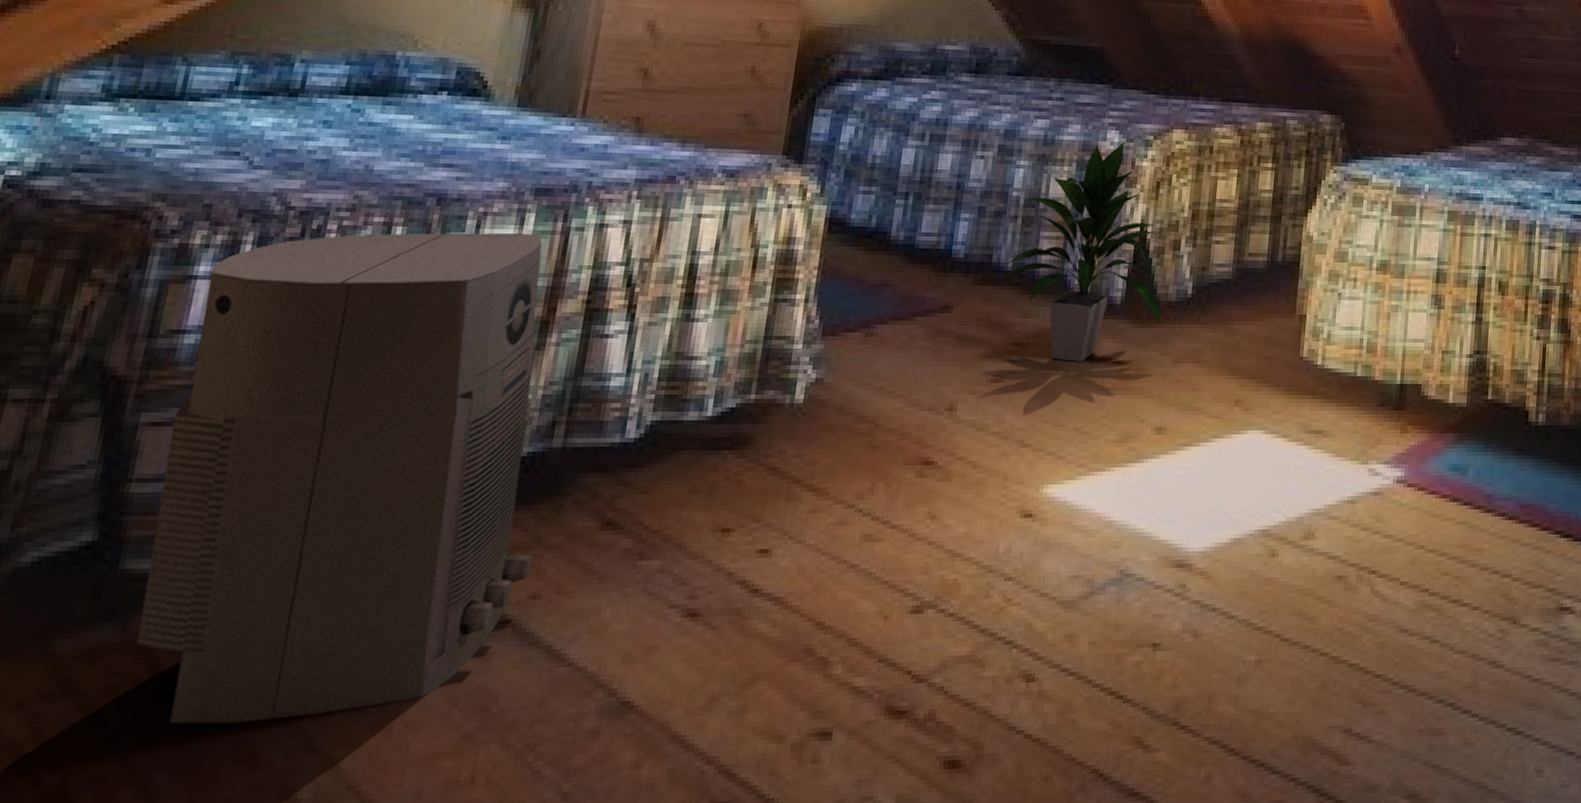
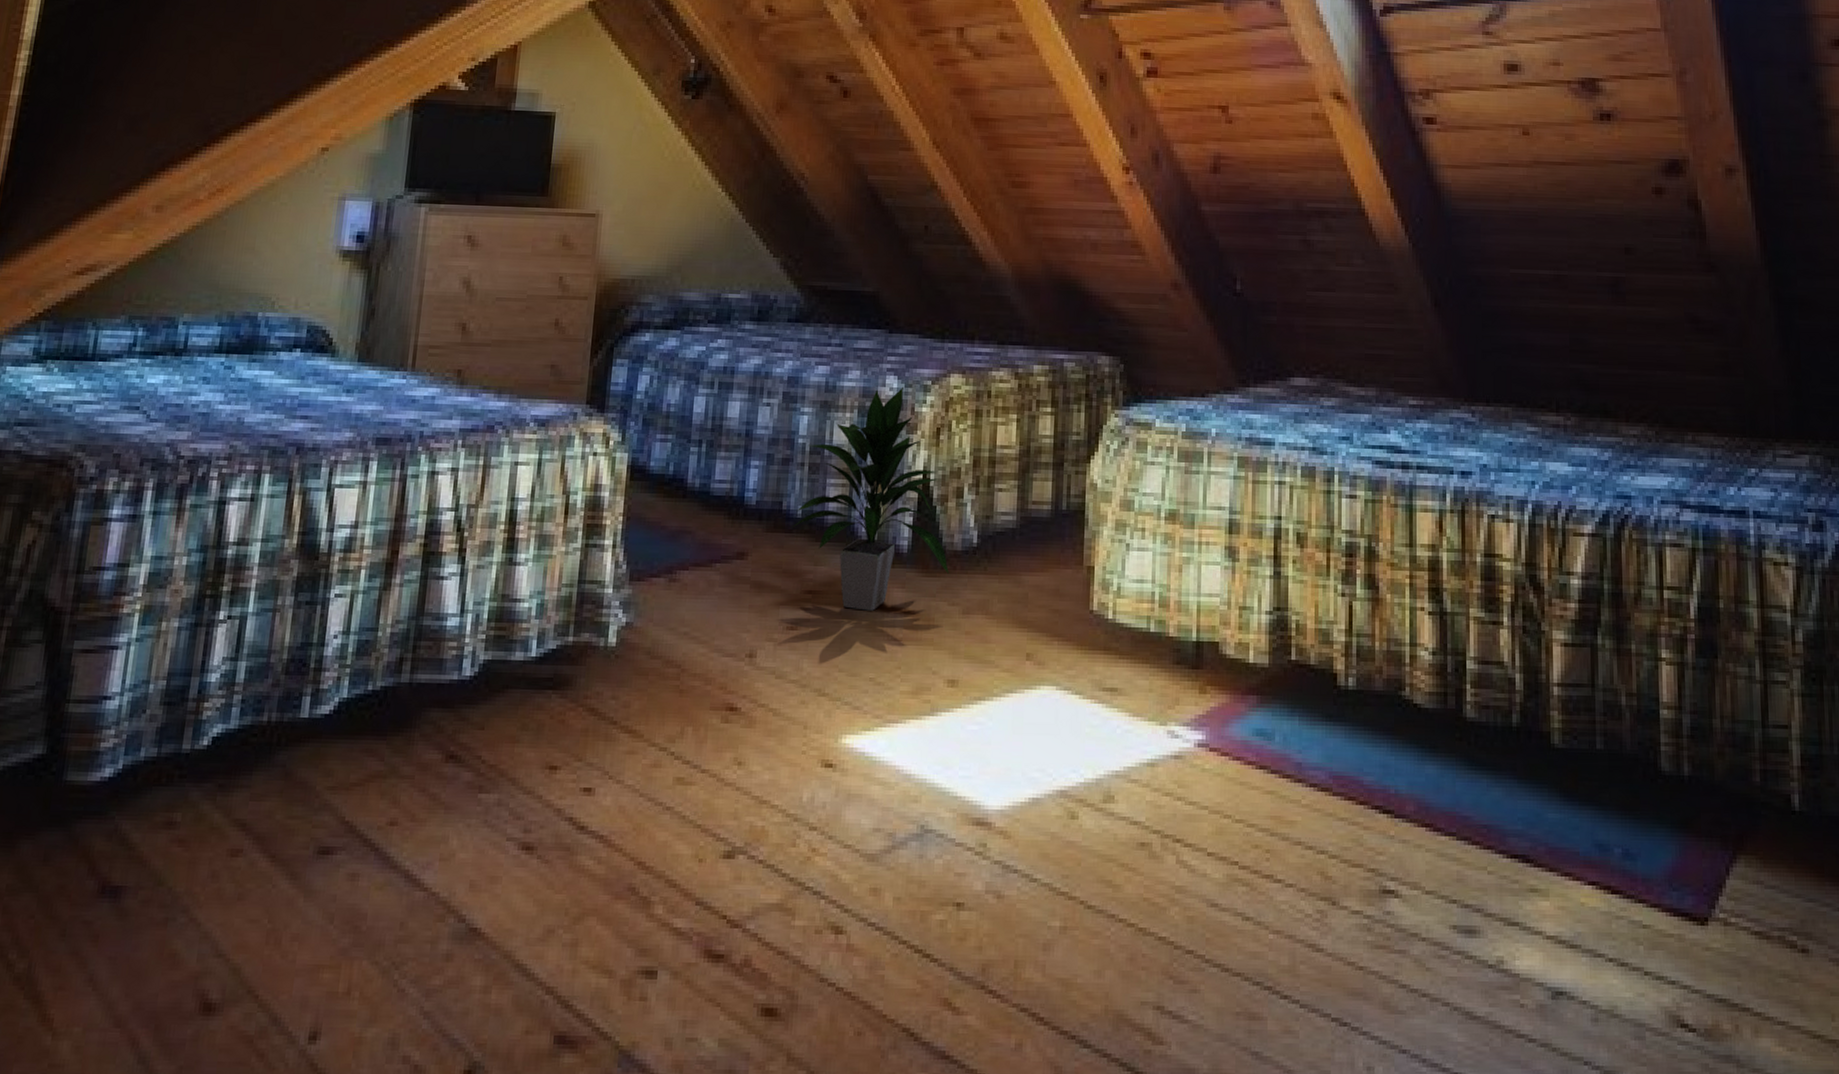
air purifier: present [137,232,543,724] -> none [79,479,390,925]

